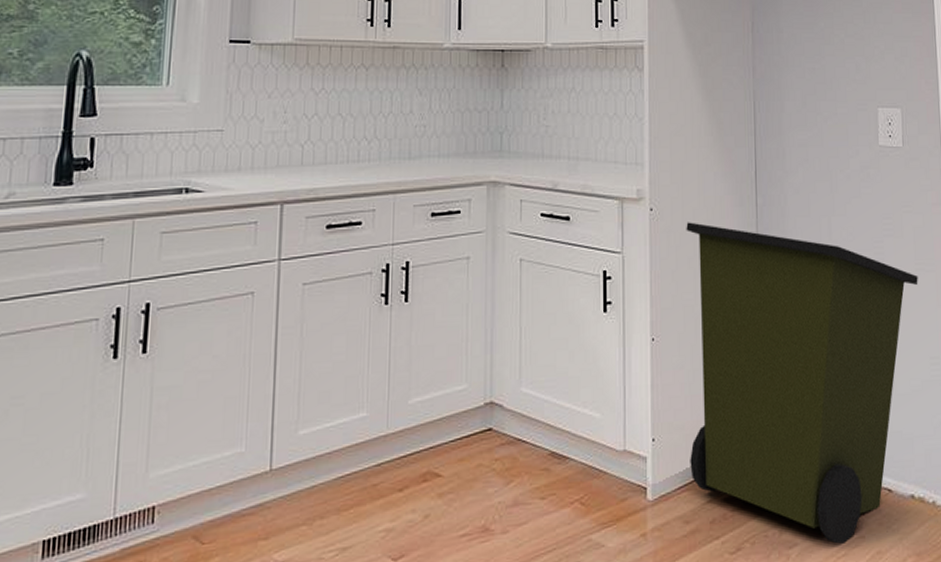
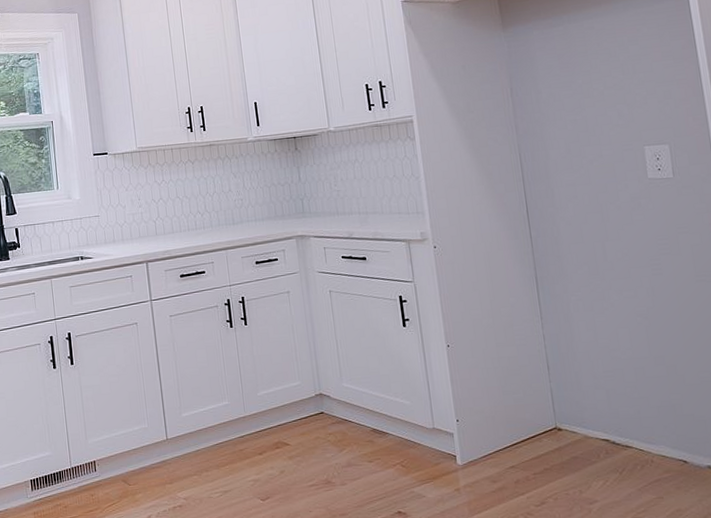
trash can: present [686,222,918,544] -> none [467,254,700,502]

